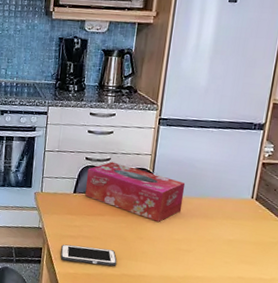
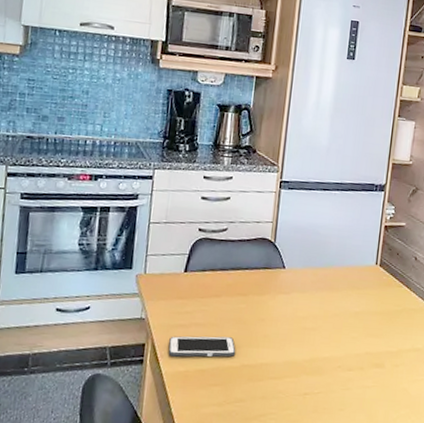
tissue box: present [85,161,186,222] -> none [198,232,309,299]

